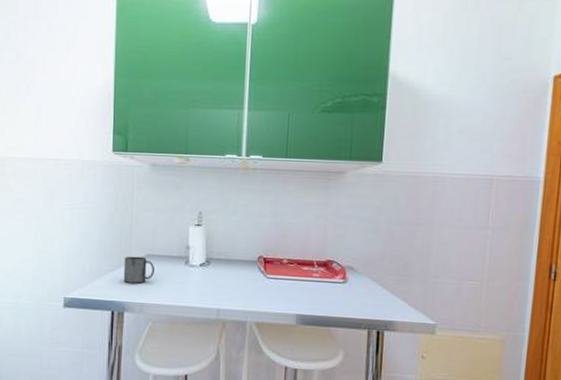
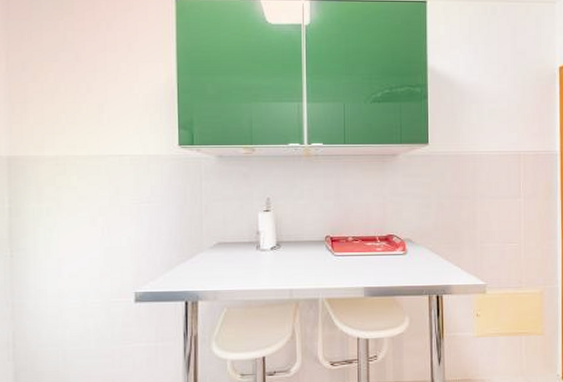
mug: present [123,256,154,283] -> none [195,245,226,272]

